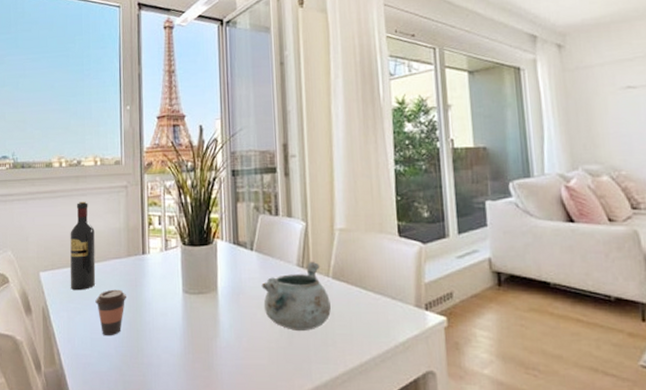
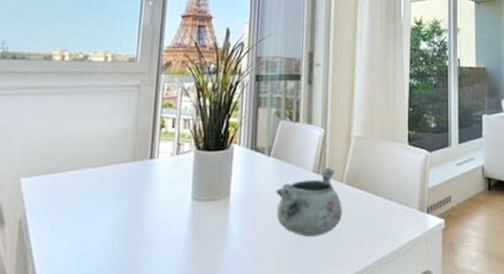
wine bottle: present [70,201,96,291] -> none [58,100,96,199]
coffee cup: present [95,289,126,336] -> none [88,197,126,250]

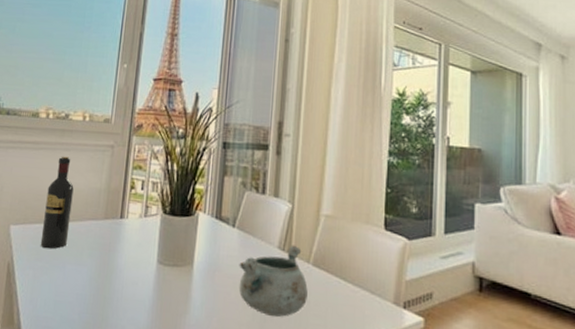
wine bottle: none [58,100,96,199] -> present [40,156,74,249]

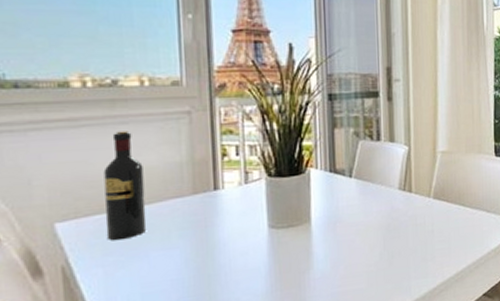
decorative bowl: present [239,245,308,317] -> none [360,183,431,252]

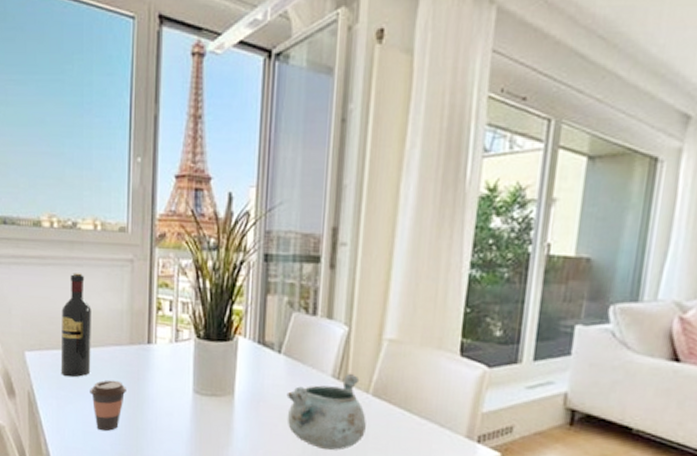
coffee cup: none [147,232,192,288] -> present [90,379,126,432]
decorative bowl: none [360,183,431,252] -> present [286,373,366,451]

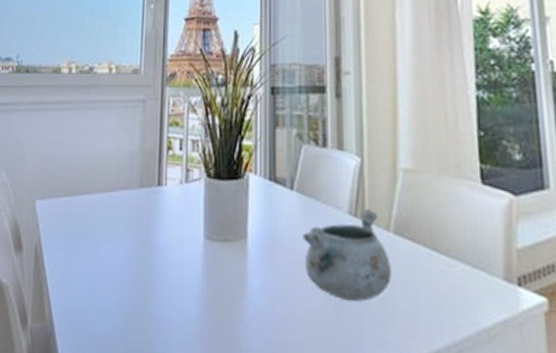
wine bottle: present [60,273,91,377] -> none [69,116,103,227]
coffee cup: present [90,379,126,432] -> none [98,227,135,288]

